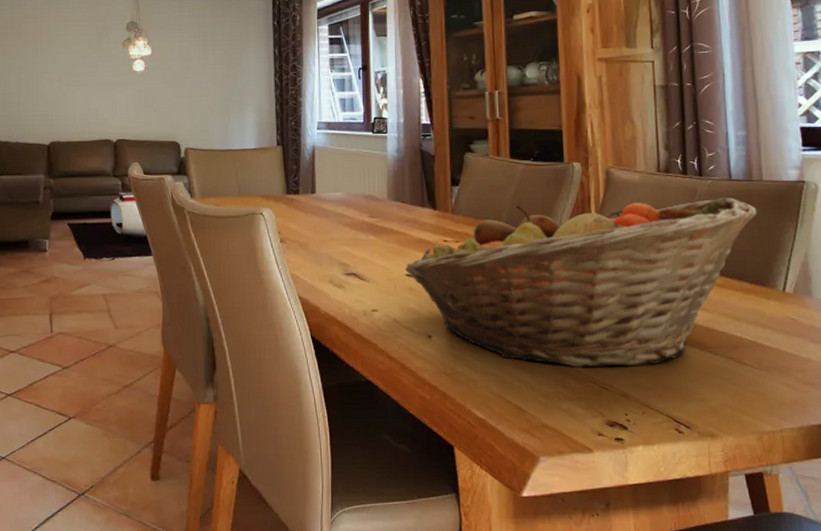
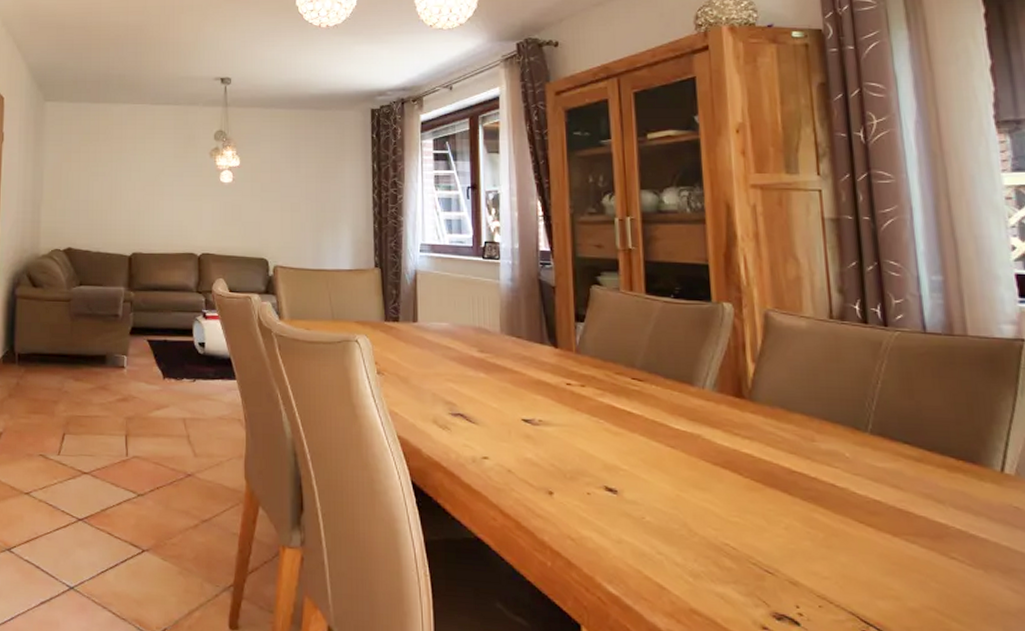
fruit basket: present [404,196,757,368] -> none [520,348,962,550]

